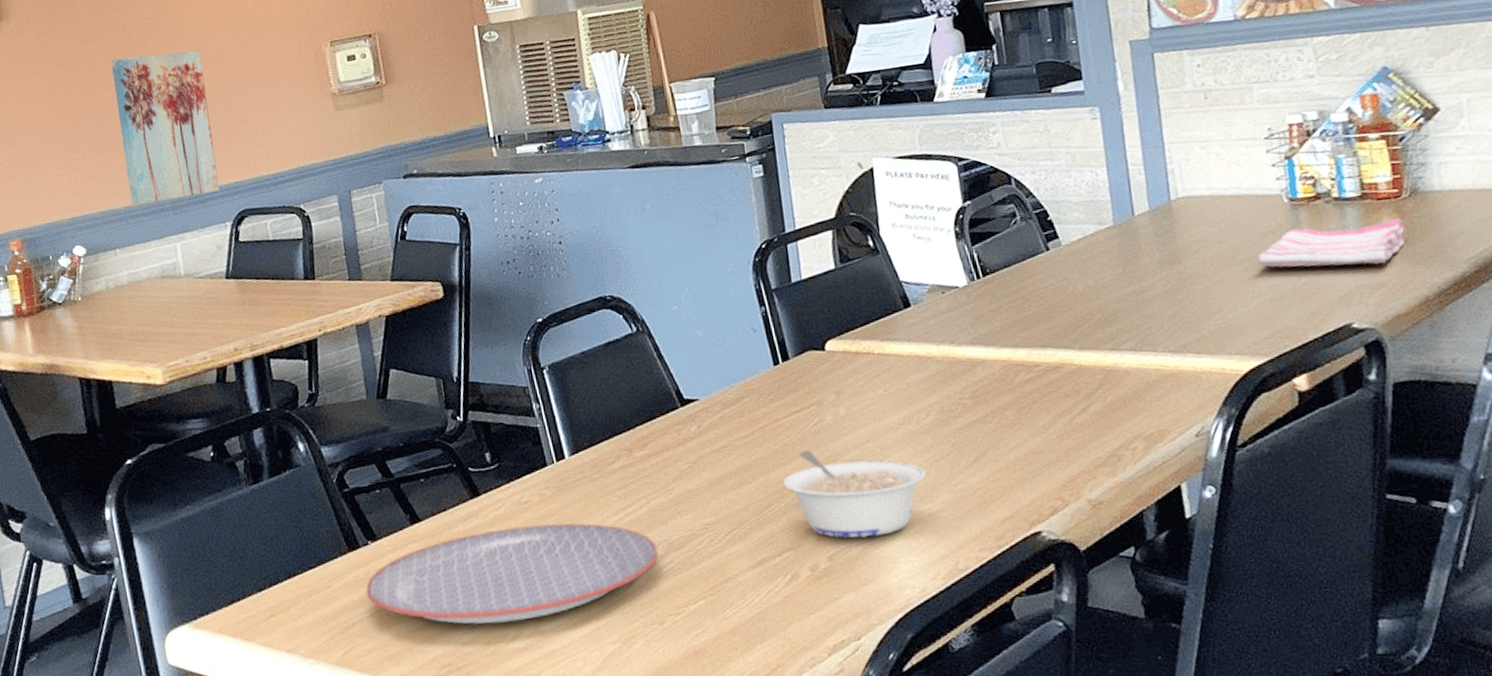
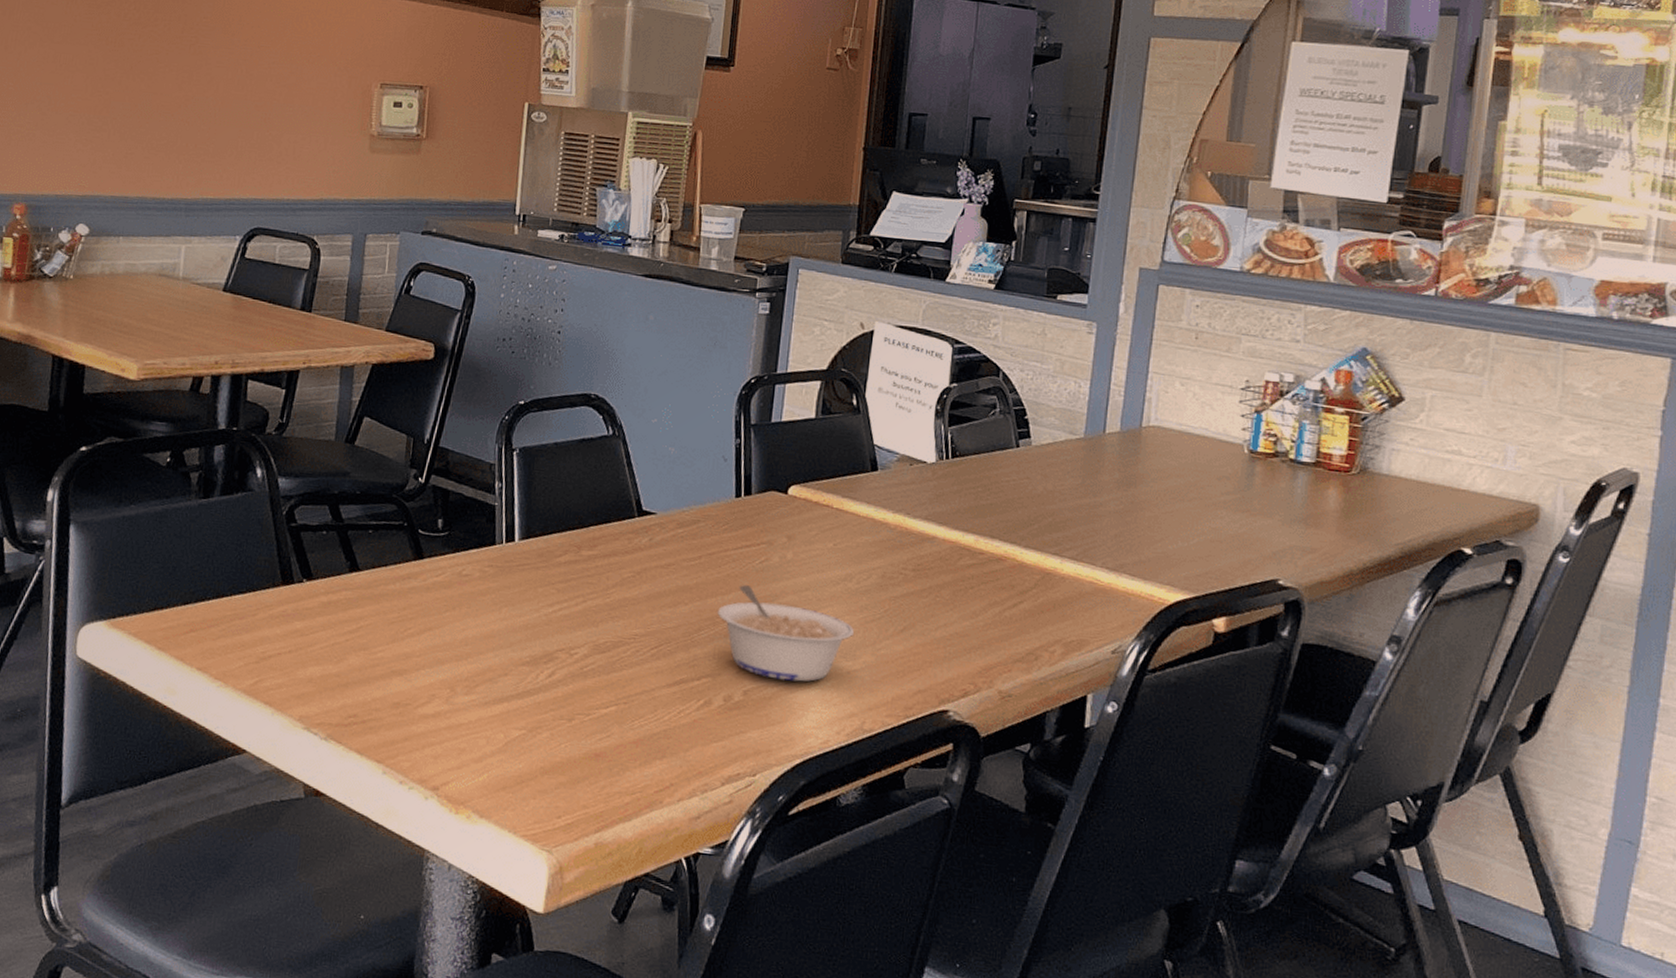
wall art: present [110,51,220,205] -> none [145,48,250,204]
plate: present [366,523,658,624] -> none [289,594,583,690]
dish towel: present [1258,218,1406,267] -> none [1208,479,1347,530]

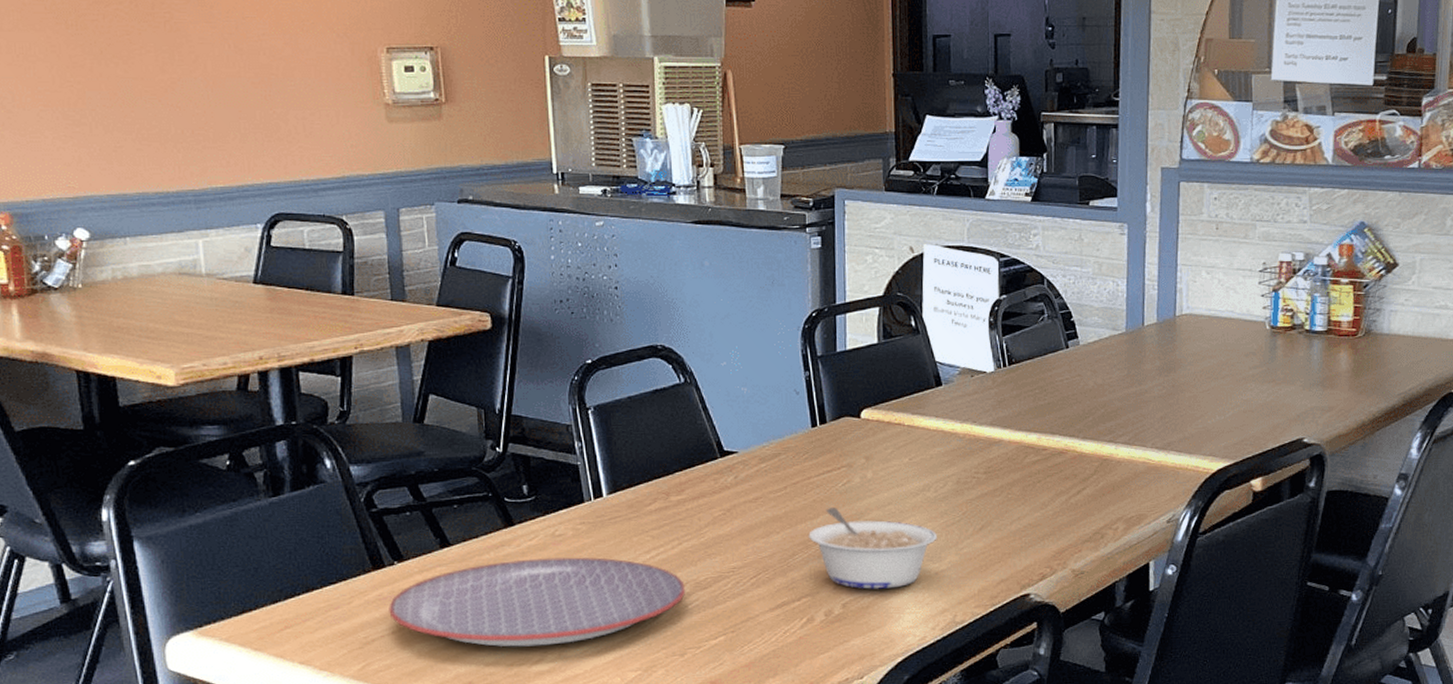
plate: none [289,594,583,690] -> present [389,557,685,647]

